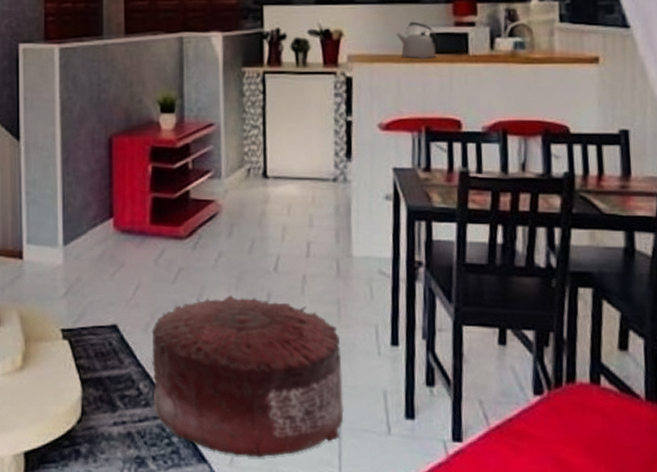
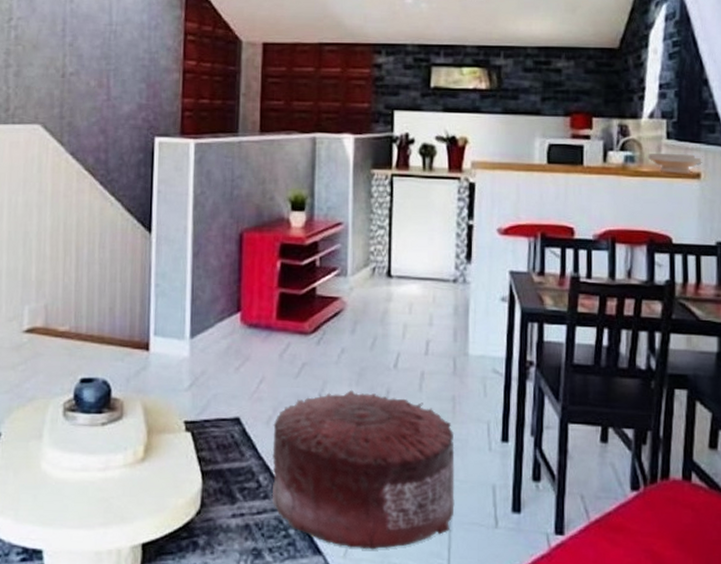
kettle: present [396,21,440,60] -> none [518,132,557,170]
bowl: none [538,37,602,59] -> present [647,153,703,174]

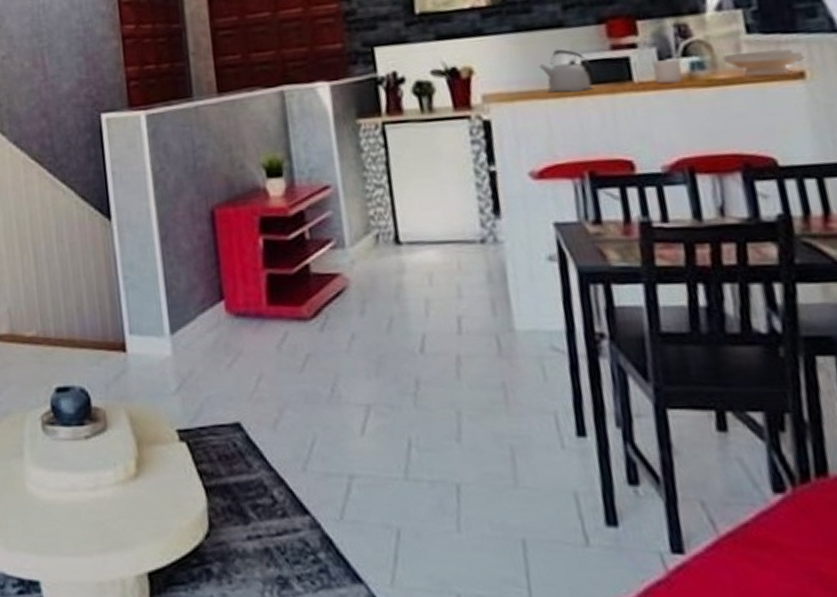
pouf: present [271,389,455,550] -> none [281,382,527,577]
kettle: none [518,132,557,170] -> present [539,49,596,94]
mug: none [598,151,619,171] -> present [651,59,683,85]

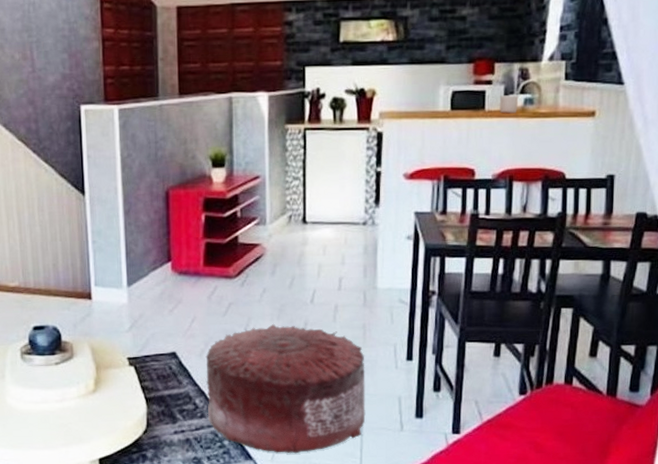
pouf: none [281,382,527,577] -> present [205,323,366,454]
kettle: present [539,49,596,94] -> none [423,80,460,116]
bowl: present [722,48,806,77] -> none [545,93,599,113]

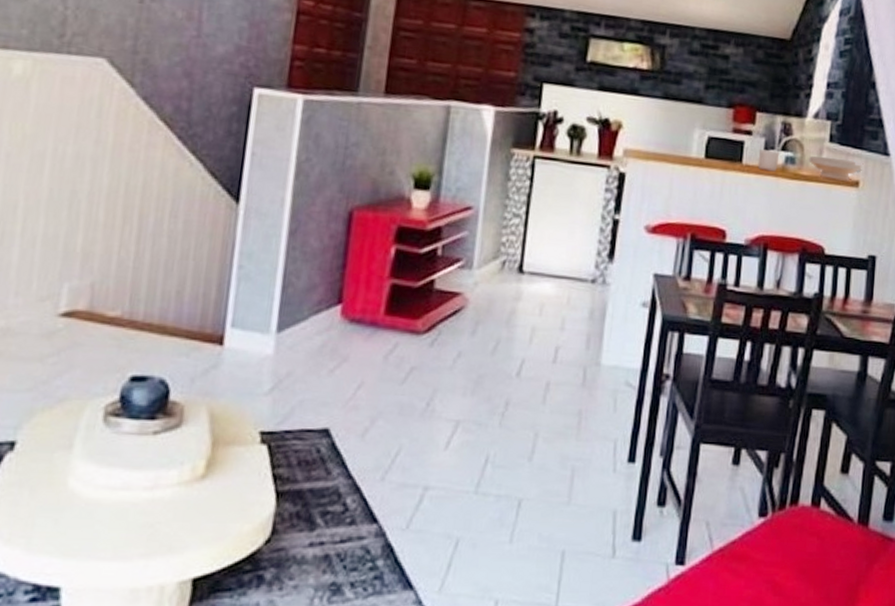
pouf: present [205,323,366,454] -> none [359,399,576,584]
bowl: none [545,93,599,113] -> present [808,155,864,181]

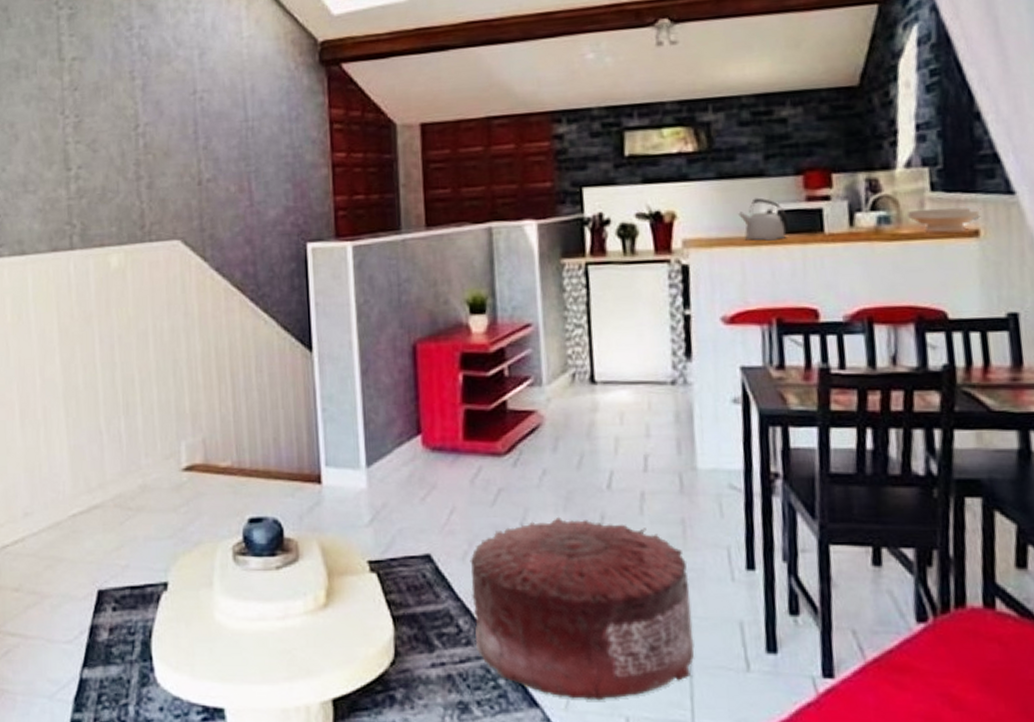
pouf: none [359,399,576,584] -> present [470,516,695,701]
kettle: none [675,122,716,164] -> present [738,198,790,242]
mug: present [757,149,780,172] -> none [842,212,870,237]

